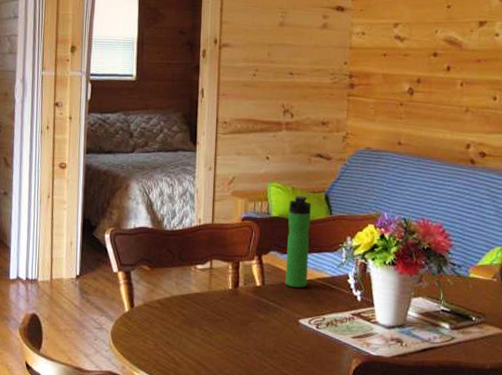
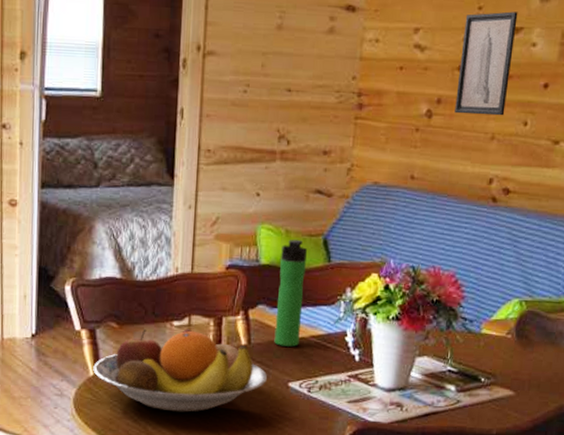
fruit bowl: none [128,272,280,345] -> present [93,329,268,413]
wall art: none [433,9,481,92] -> present [454,11,518,116]

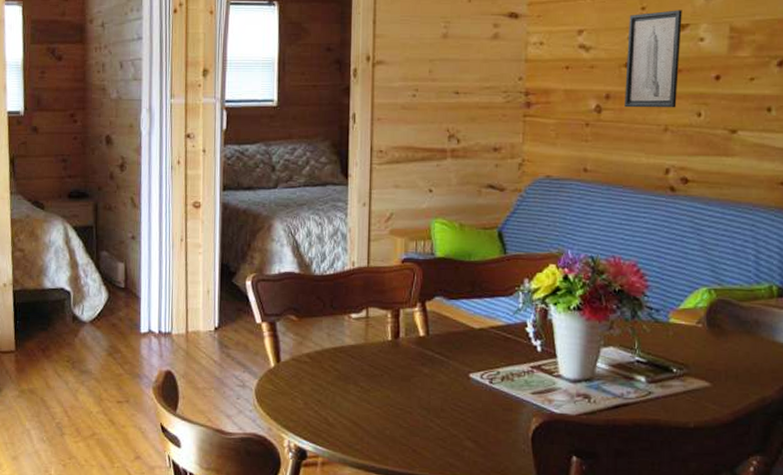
fruit bowl: present [93,329,268,413] -> none [274,321,448,404]
bottle: present [274,240,307,347] -> none [453,233,482,338]

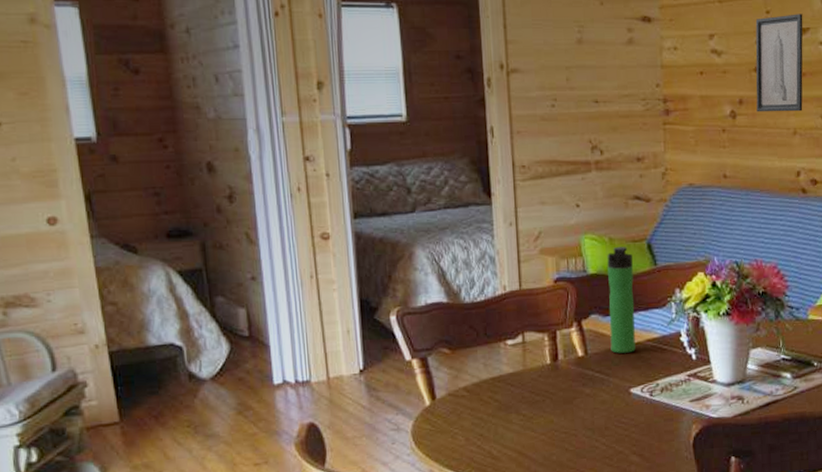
bottle: none [453,233,482,338] -> present [607,247,636,353]

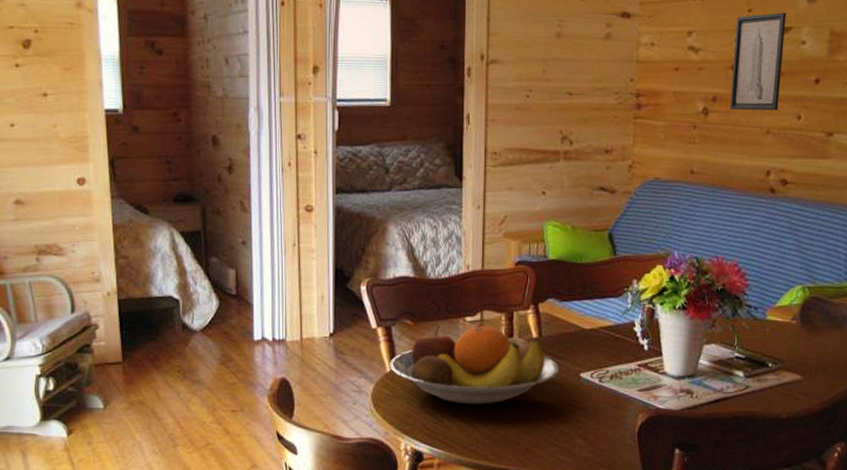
fruit bowl: none [428,346,609,433] -> present [390,324,560,405]
bottle: present [607,247,636,353] -> none [564,235,593,338]

